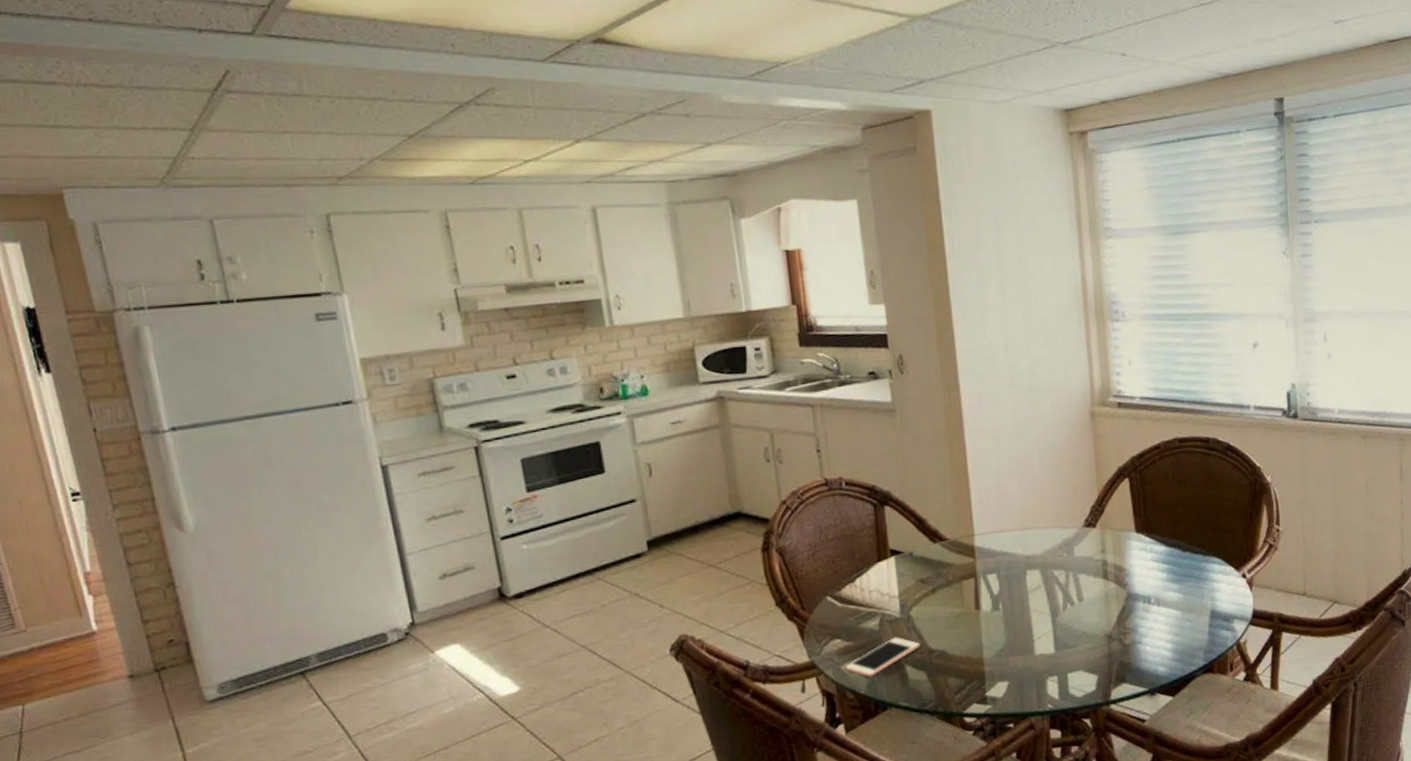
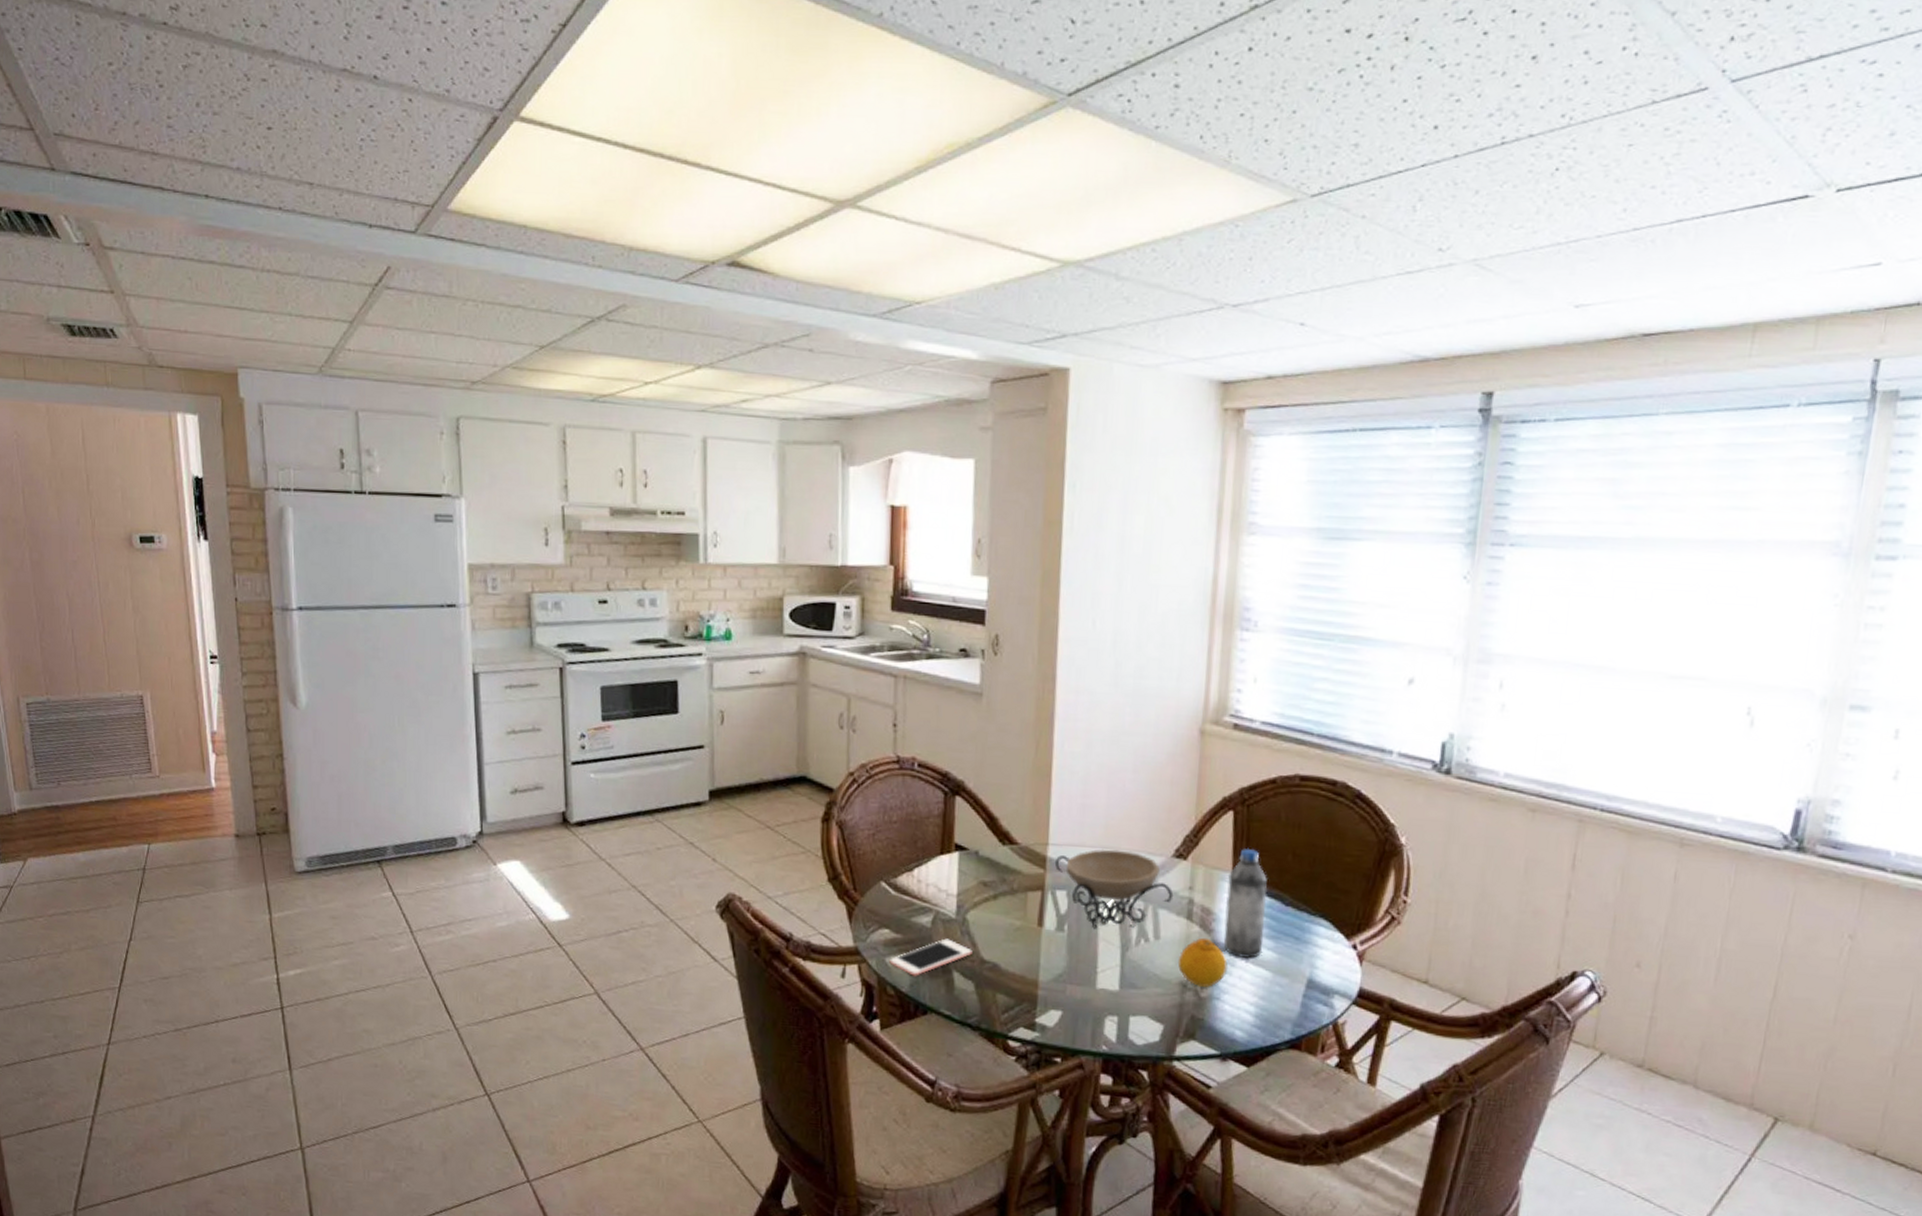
decorative bowl: none [982,528,1090,603] -> present [1054,849,1174,929]
fruit: none [1102,592,1144,635] -> present [1178,937,1228,987]
water bottle: none [1131,507,1171,603] -> present [1223,847,1268,958]

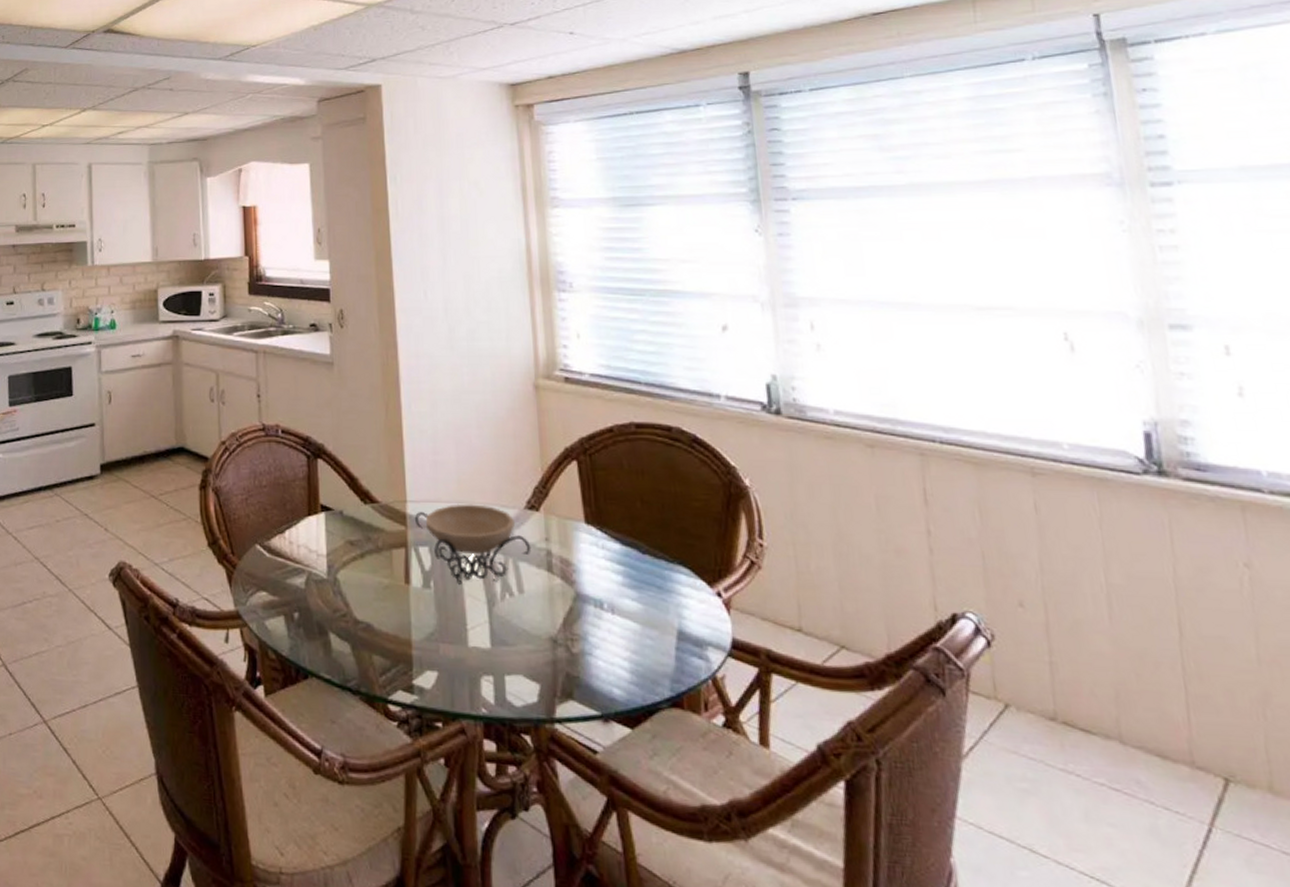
cell phone: present [889,938,972,976] -> none [269,599,346,639]
fruit: present [1178,937,1228,987] -> none [545,590,595,642]
water bottle: present [1223,847,1268,958] -> none [580,496,627,610]

